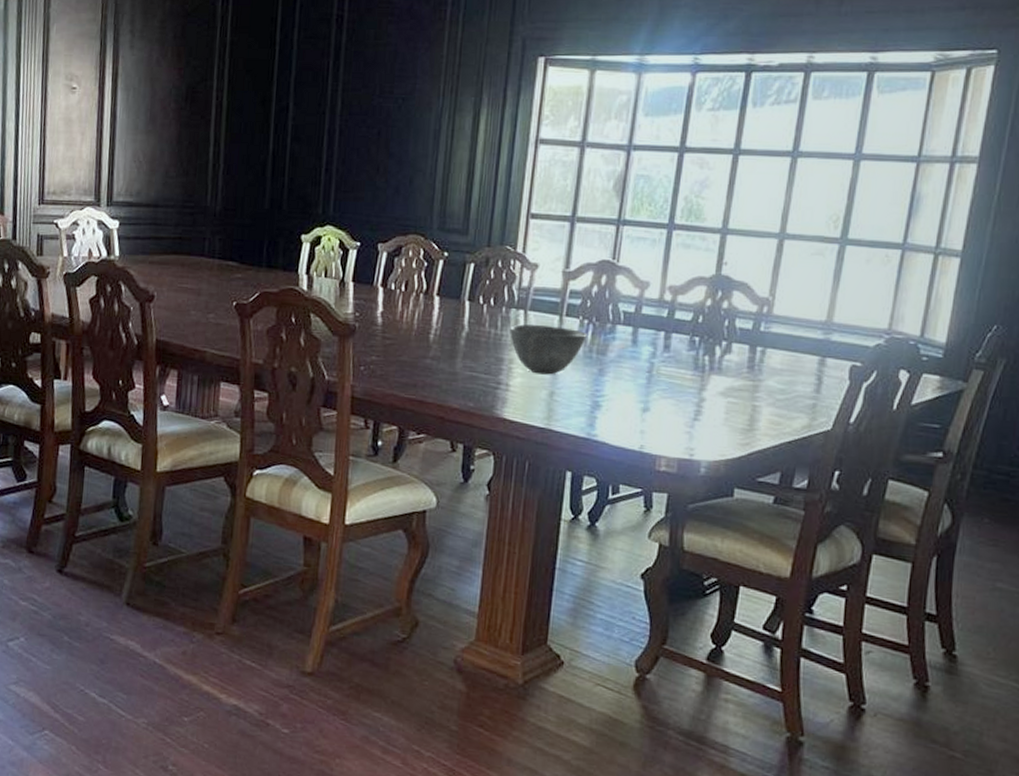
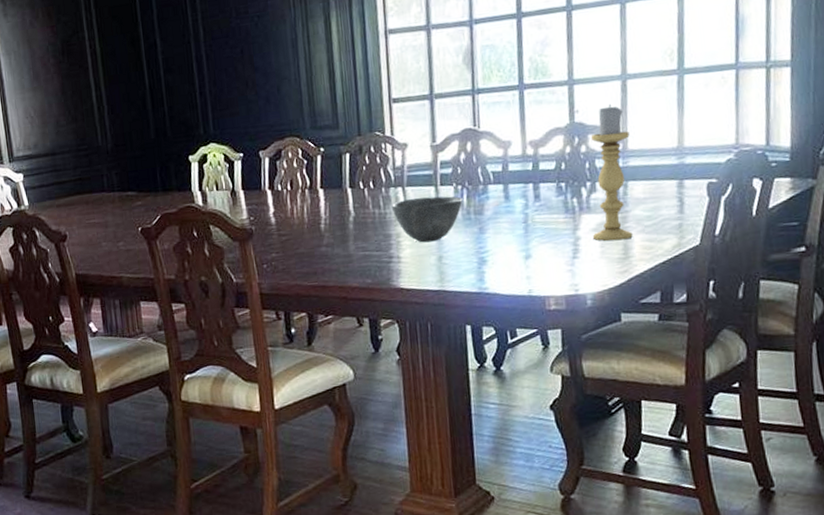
candle holder: none [718,262,777,410] -> present [590,103,633,241]

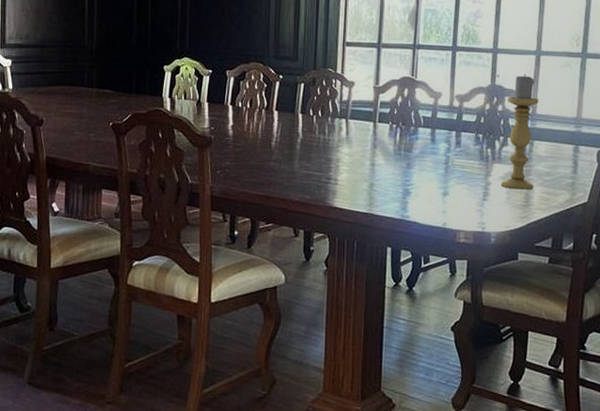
bowl: present [391,196,463,243] -> none [334,130,396,170]

